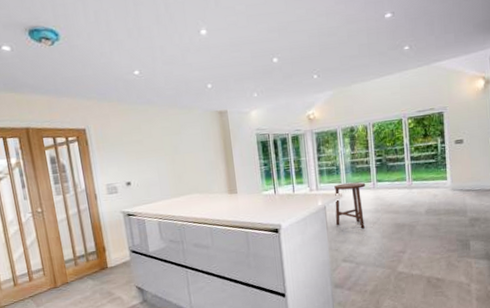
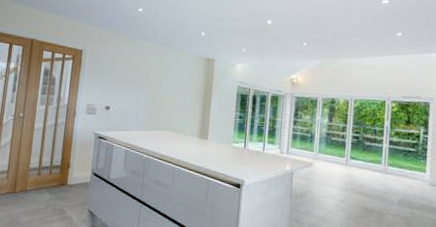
bar stool: present [334,182,366,229] -> none [300,152,339,204]

